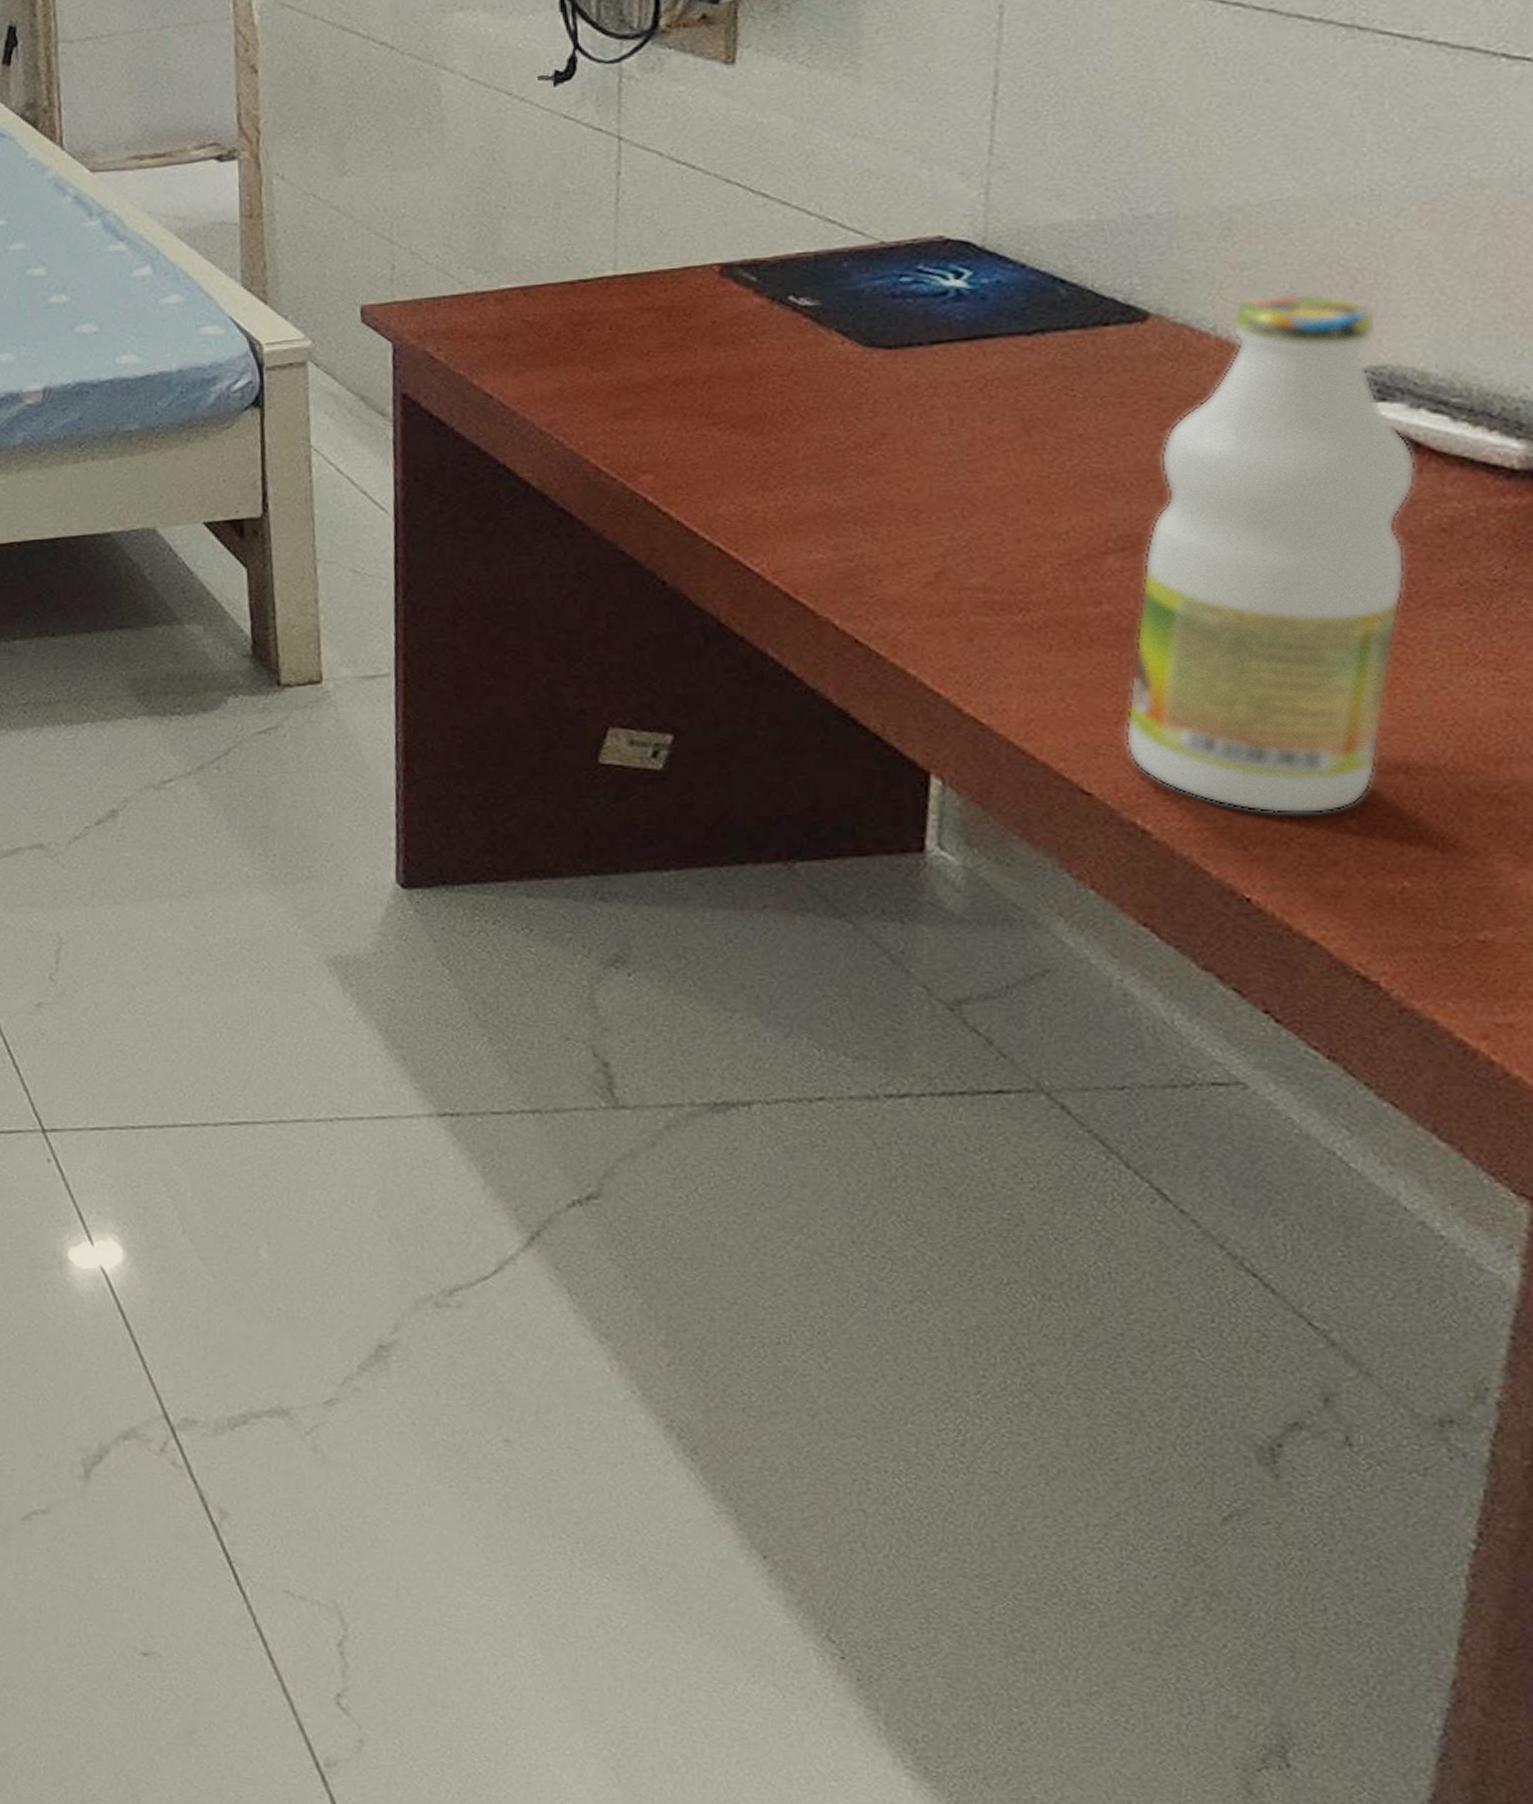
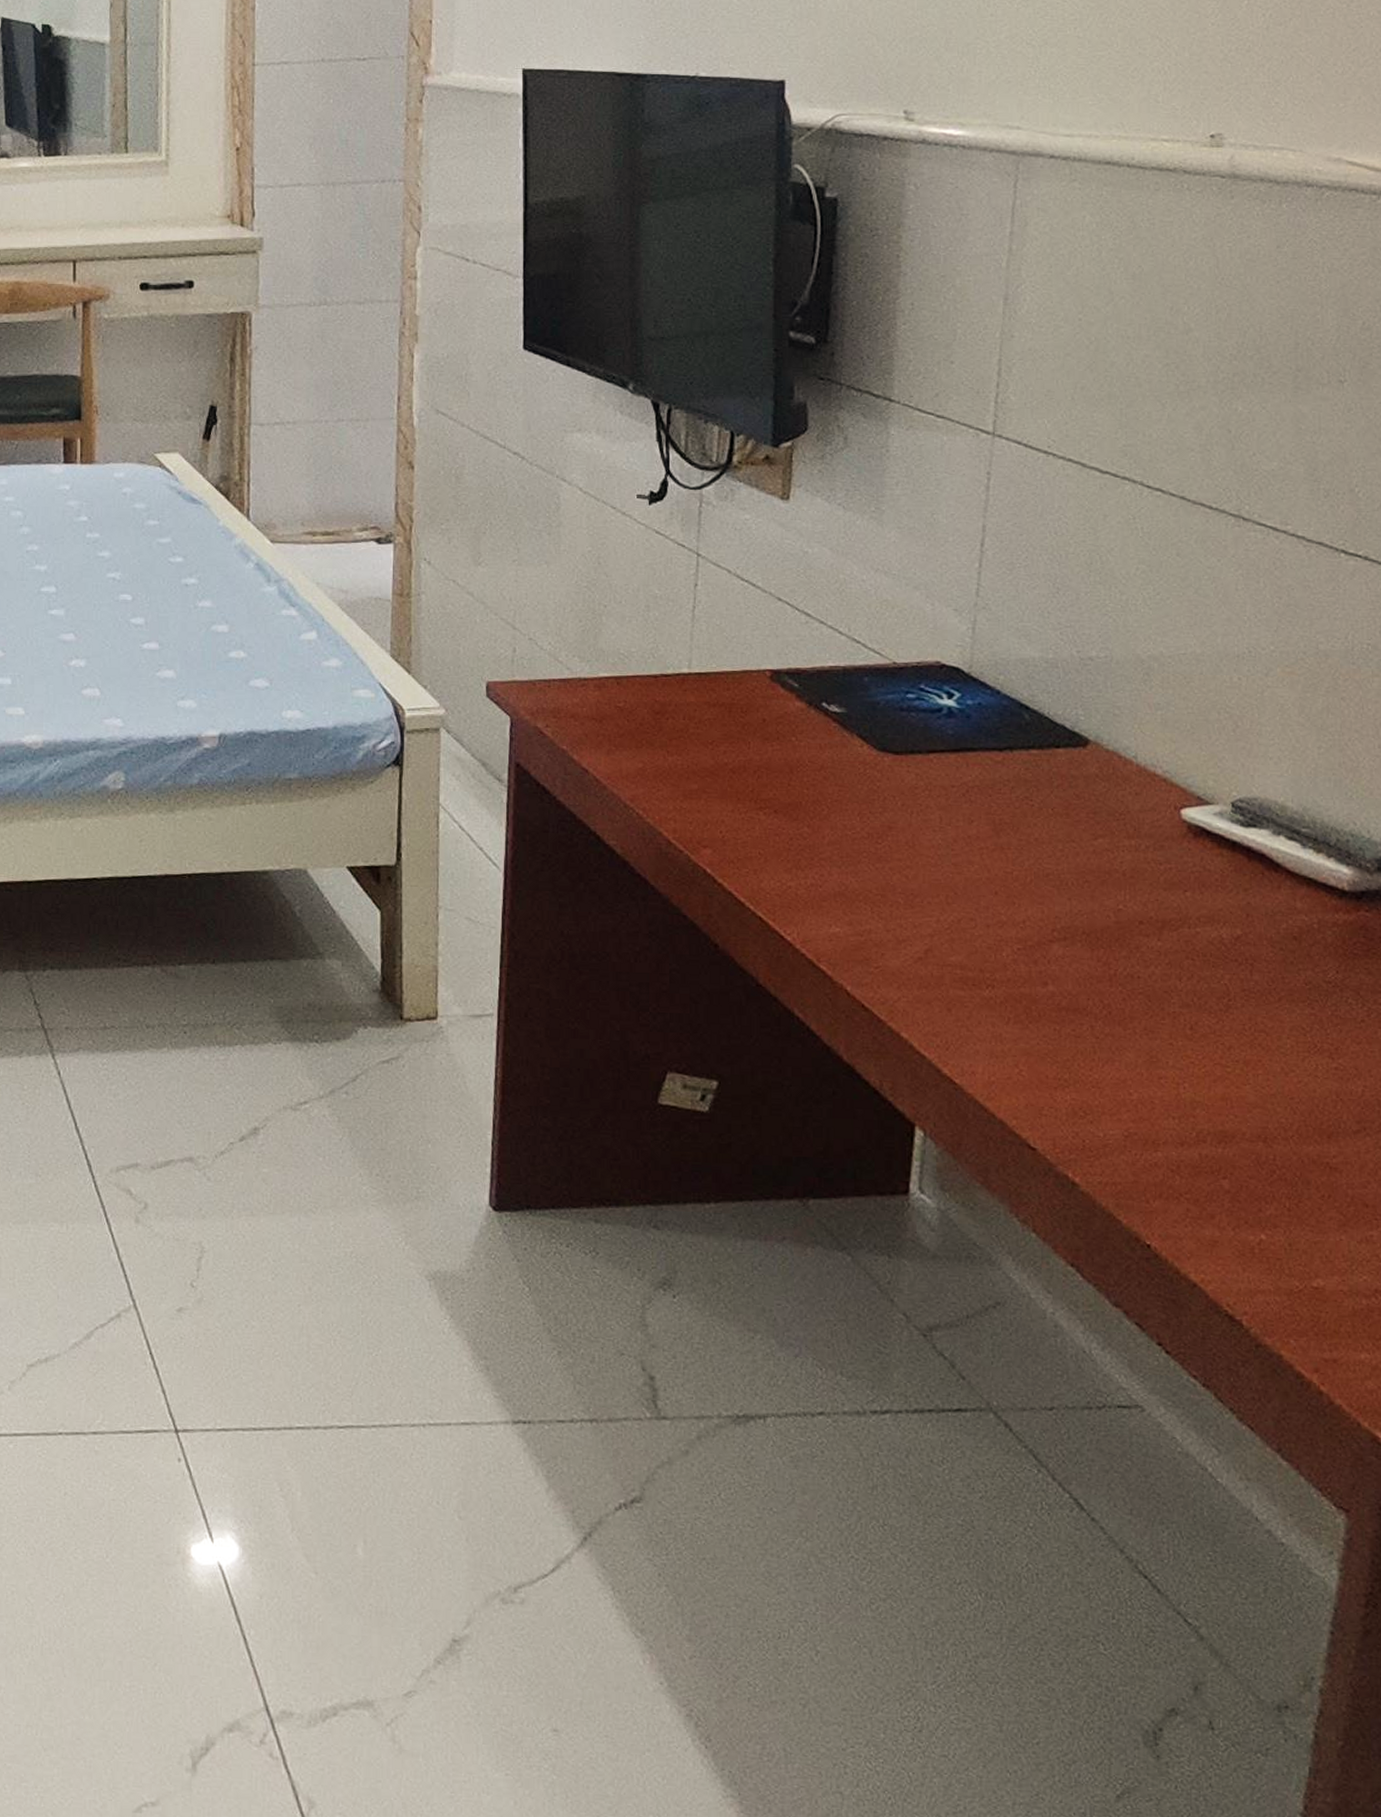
bottle: present [1124,292,1417,814] -> none [1061,731,1277,1174]

